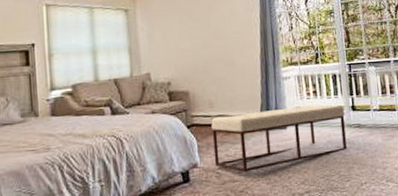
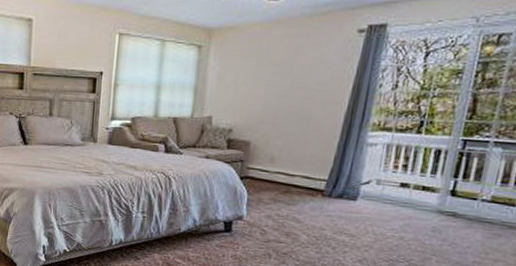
bench: present [211,104,347,172] -> none [261,173,440,238]

